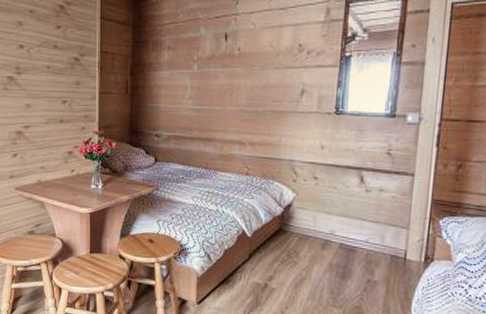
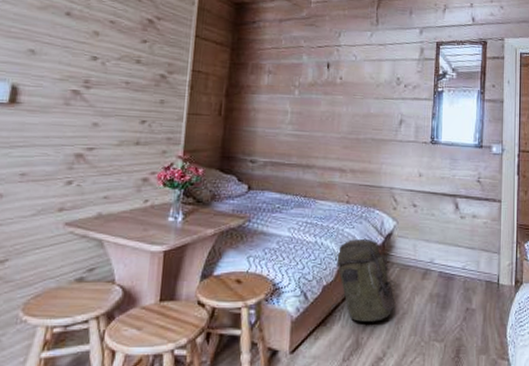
backpack: none [236,208,295,285] -> present [335,238,396,322]

